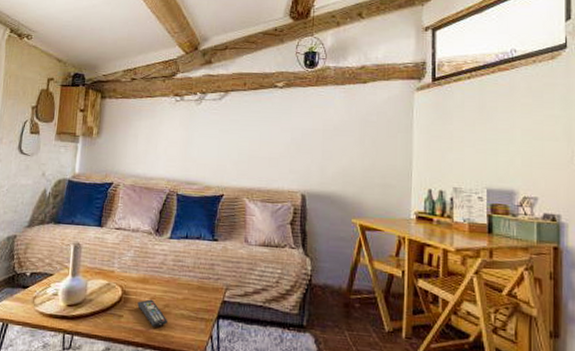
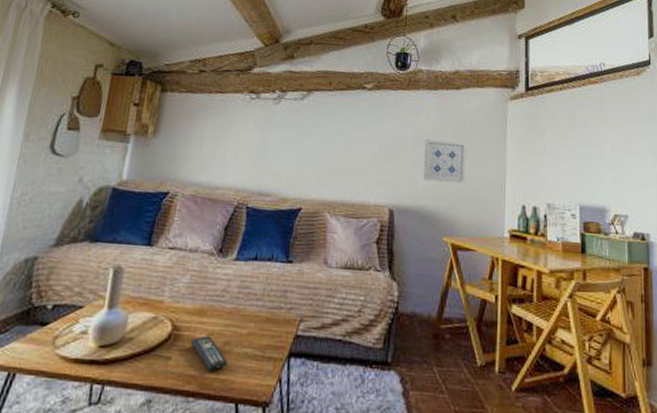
wall art: none [332,131,373,171] -> present [423,139,466,184]

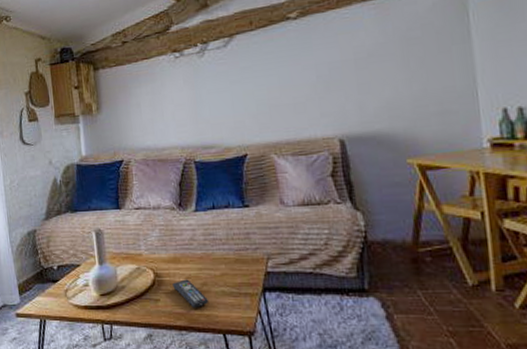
wall art: present [423,139,466,184] -> none [368,52,425,103]

